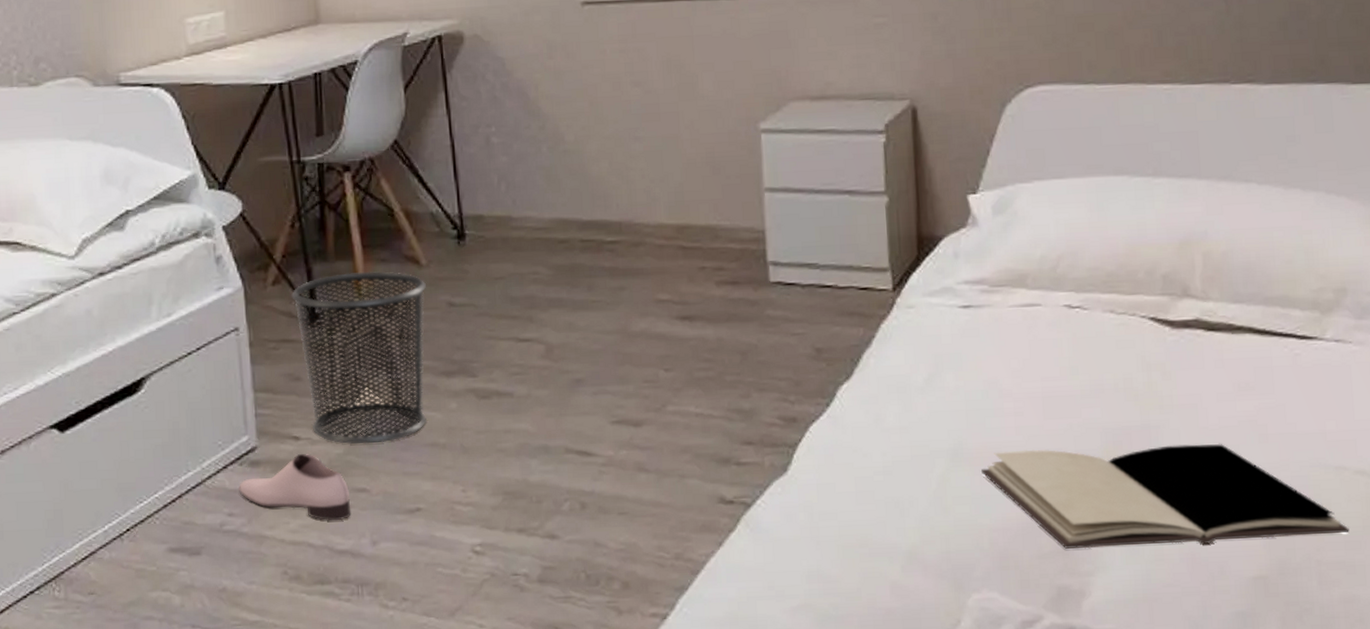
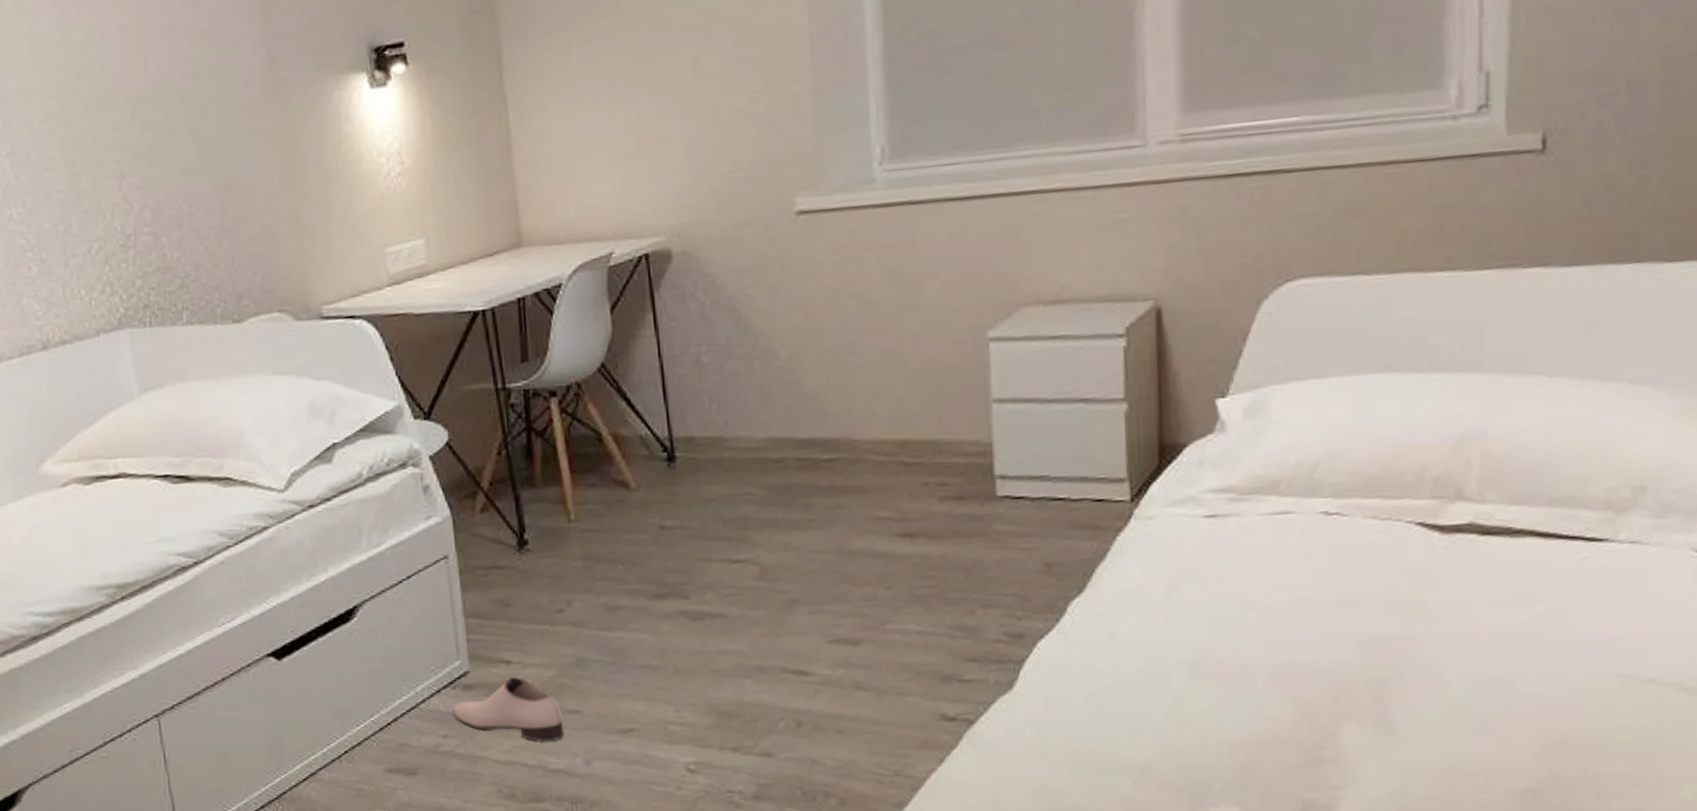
waste bin: present [292,271,427,444] -> none [500,496,638,667]
book: present [981,443,1350,549] -> none [1223,652,1634,763]

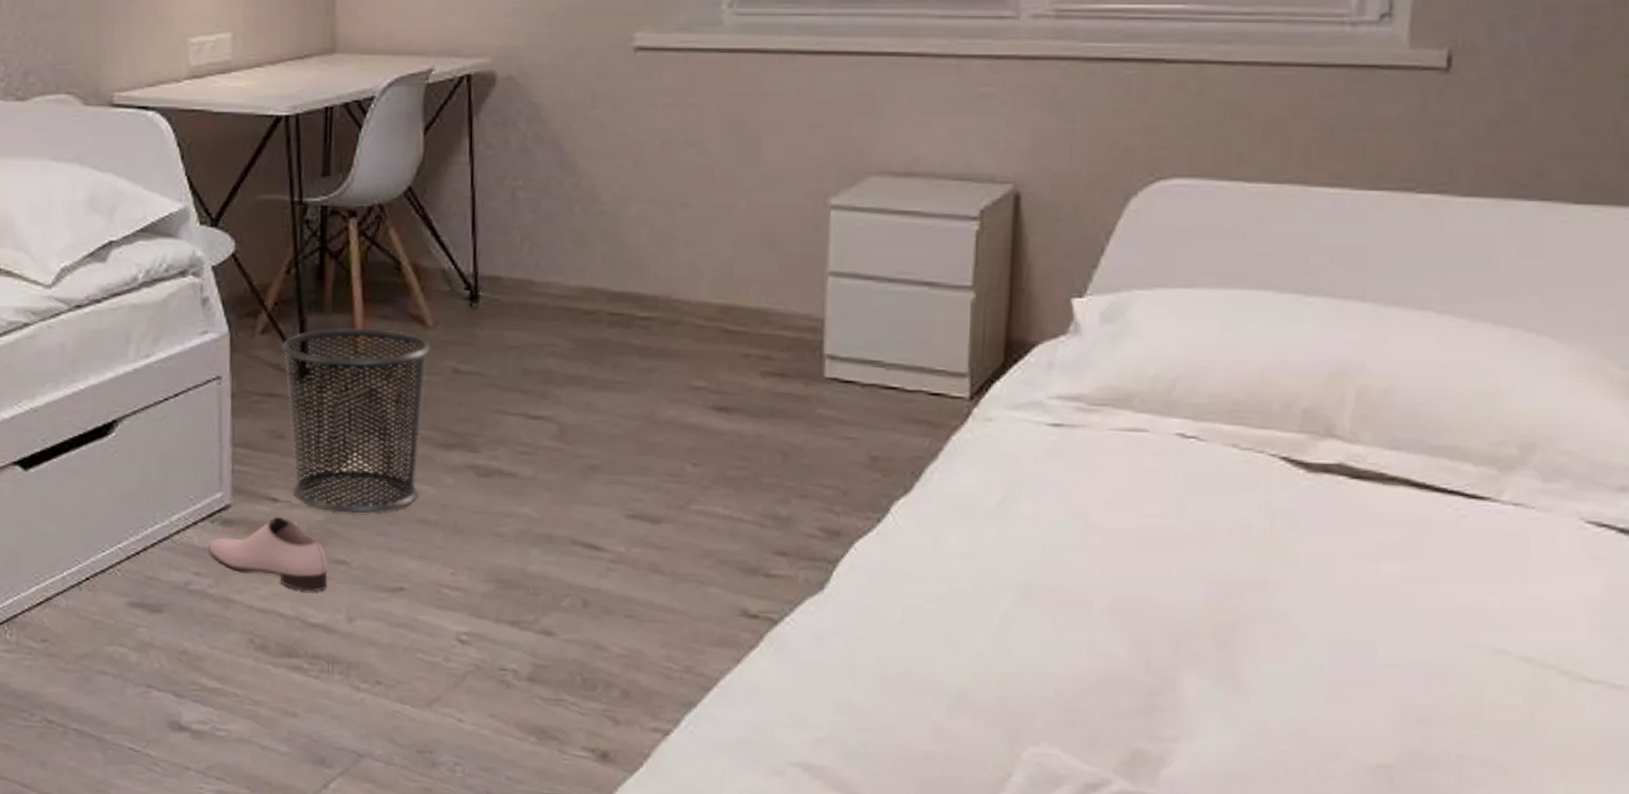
waste bin: none [500,496,638,667] -> present [281,327,431,514]

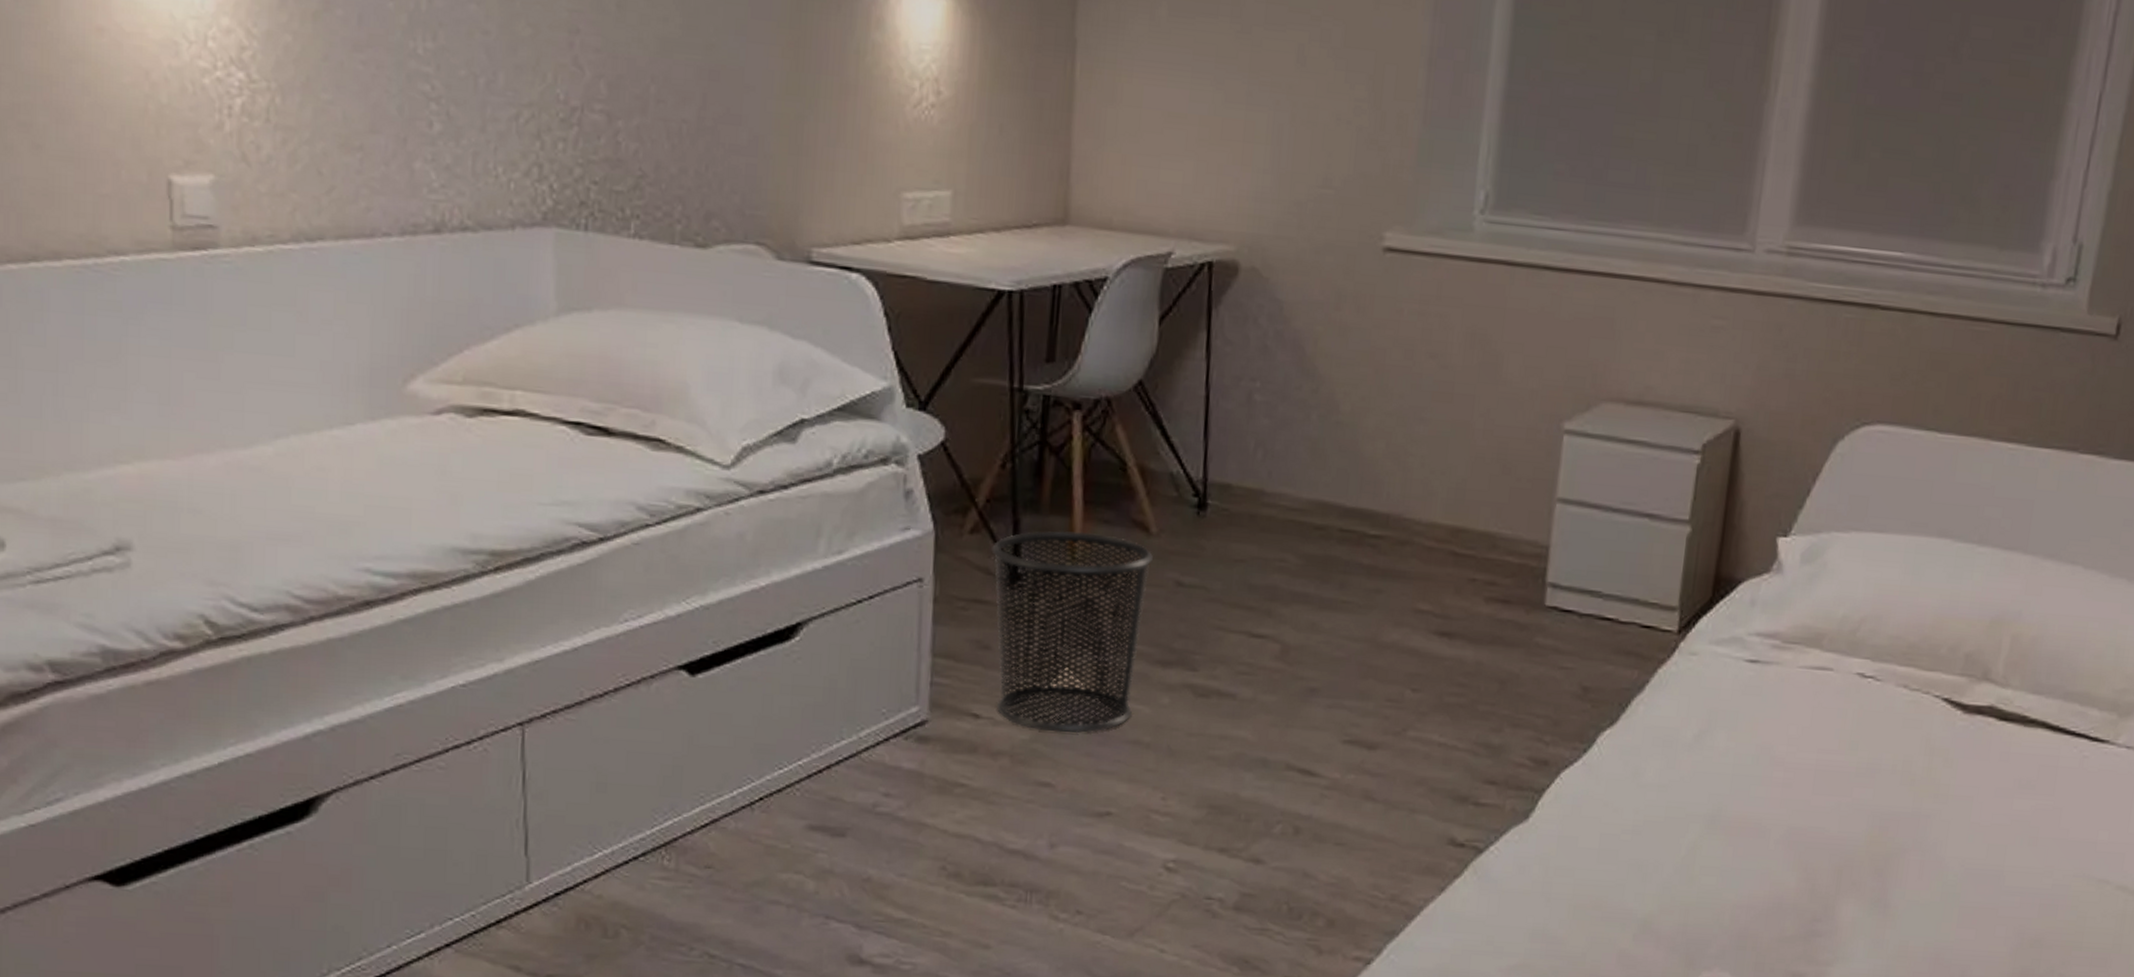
shoe: present [208,516,328,592] -> none [900,734,1031,817]

